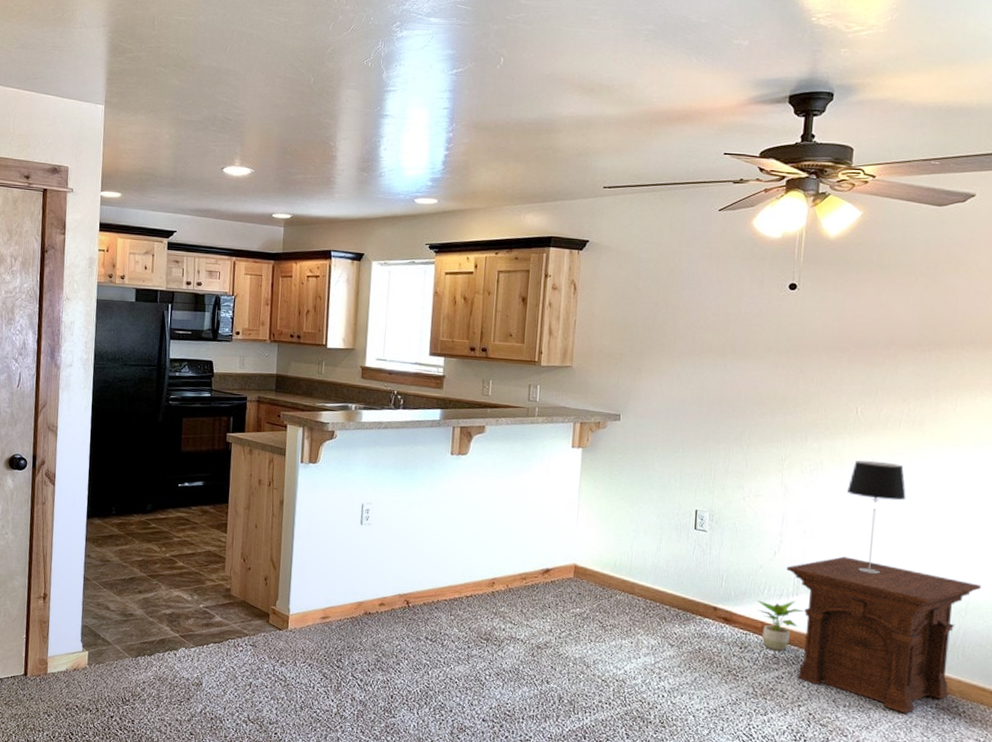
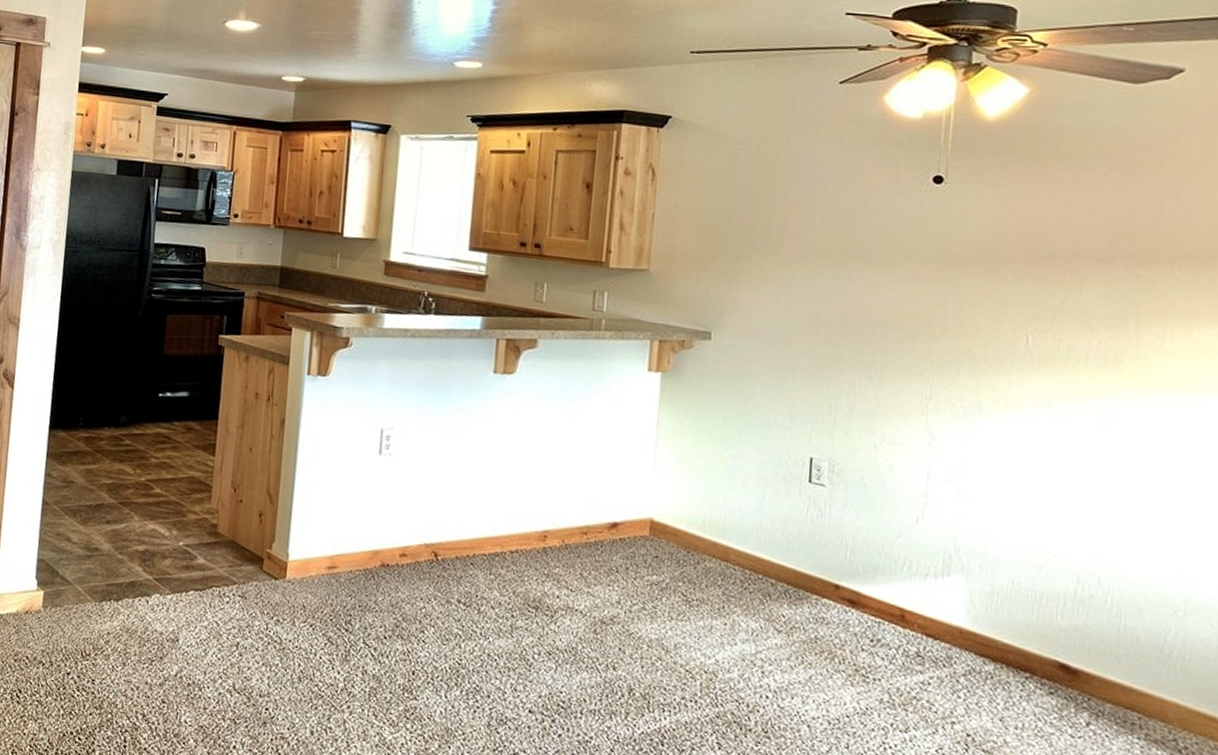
potted plant: present [757,600,805,651] -> none [894,579,959,649]
side table: present [786,556,981,714] -> none [933,528,1206,745]
table lamp: present [846,460,906,574] -> none [1014,404,1097,555]

